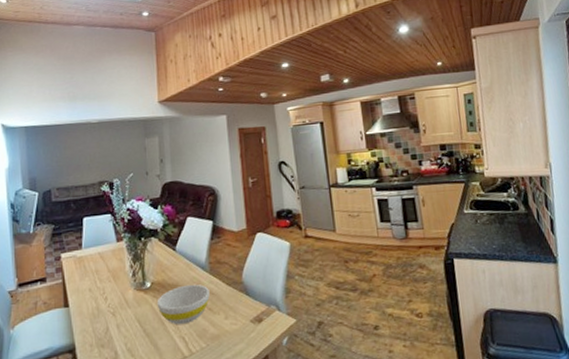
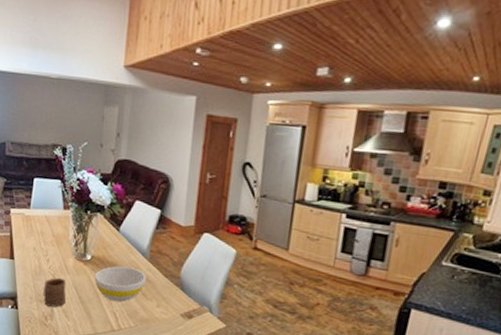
cup: none [104,314,129,350] -> present [43,277,66,308]

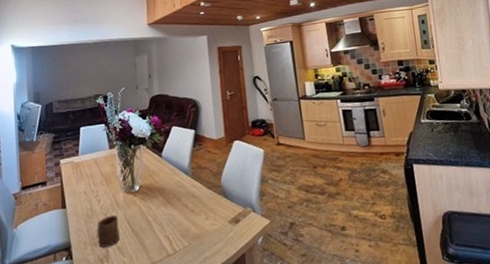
bowl: present [94,266,146,302] -> none [144,187,192,225]

